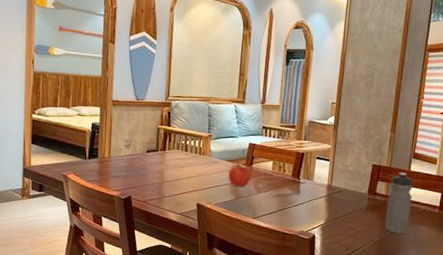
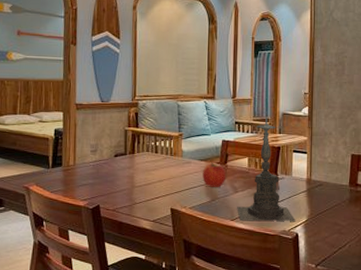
candle holder: none [259,118,314,223] -> present [237,111,296,221]

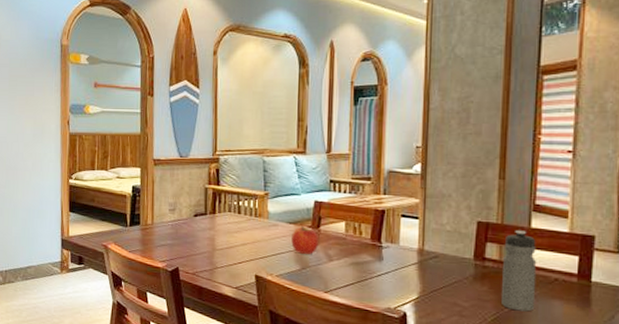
candle holder: present [237,111,296,221] -> none [331,168,403,298]

